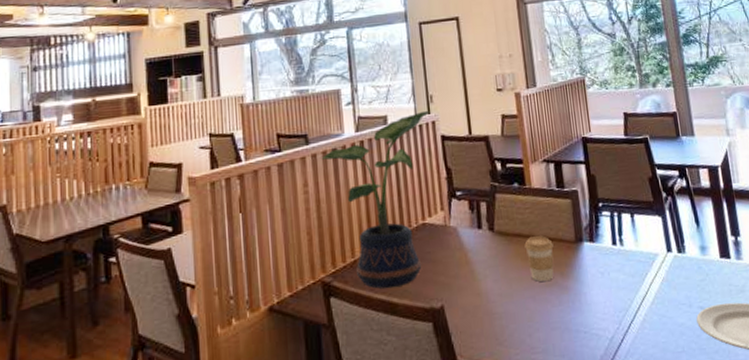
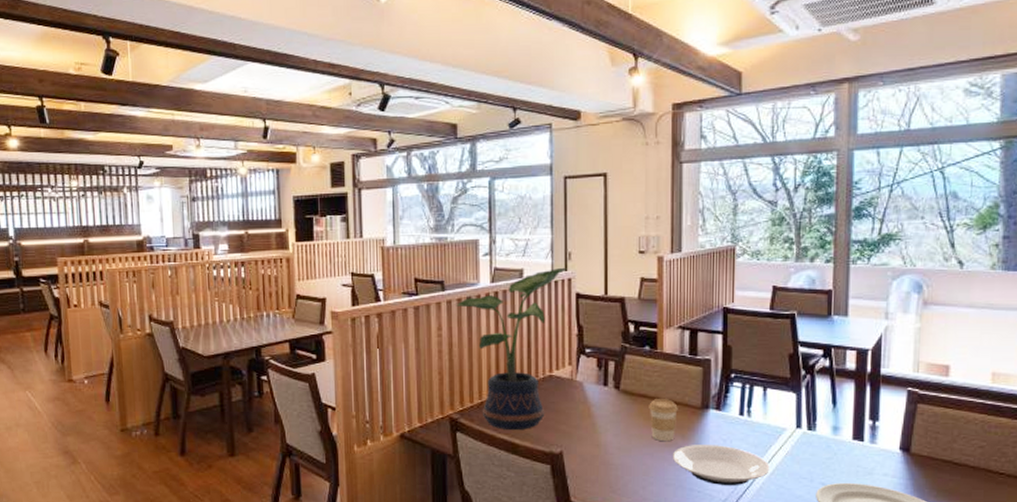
plate: none [554,278,650,323] -> present [672,445,770,485]

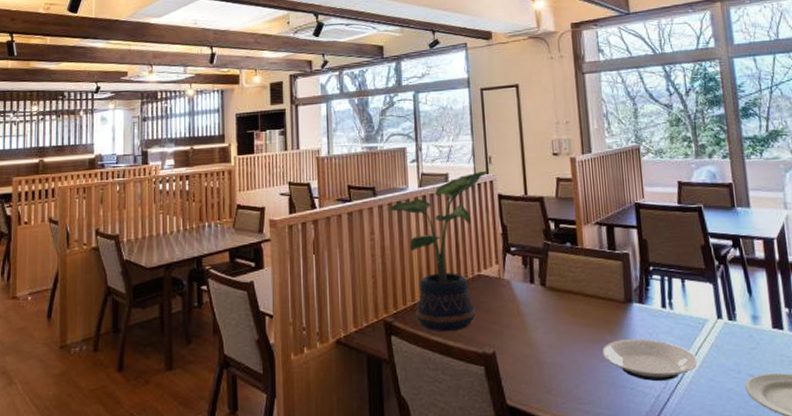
coffee cup: present [649,399,678,441] -> none [575,294,603,337]

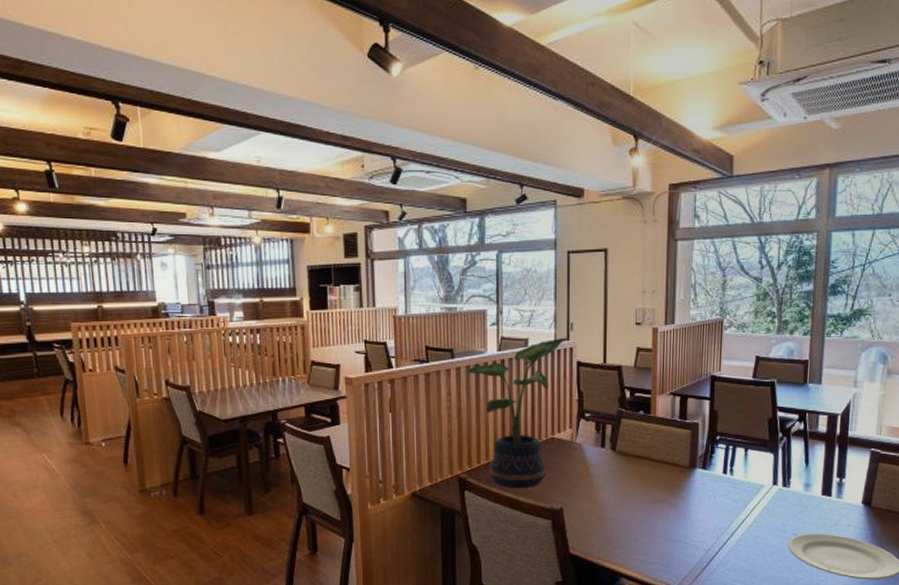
plate: present [602,339,698,381] -> none [662,501,749,537]

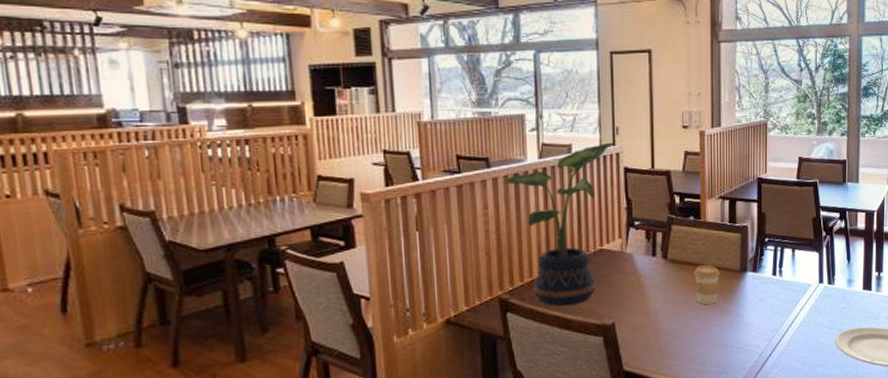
coffee cup: none [642,459,668,497] -> present [694,265,720,304]

